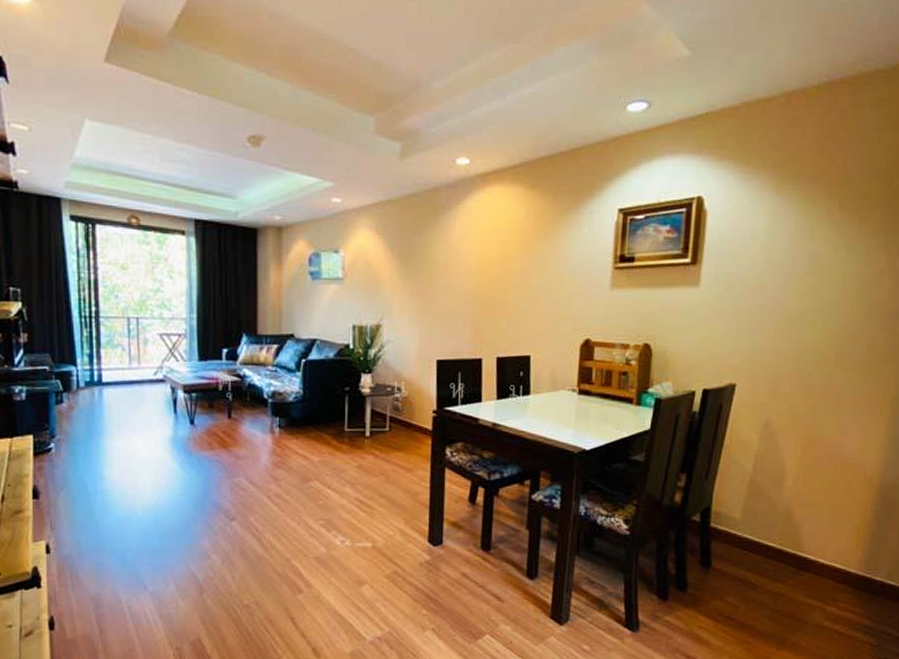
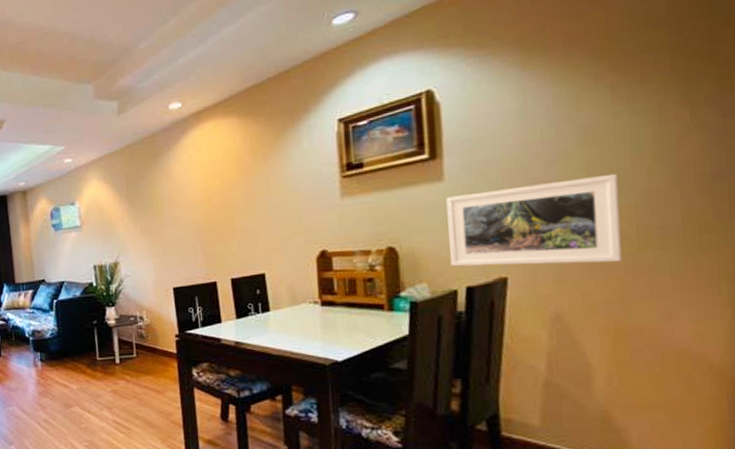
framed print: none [693,302,830,380] -> present [446,174,623,267]

